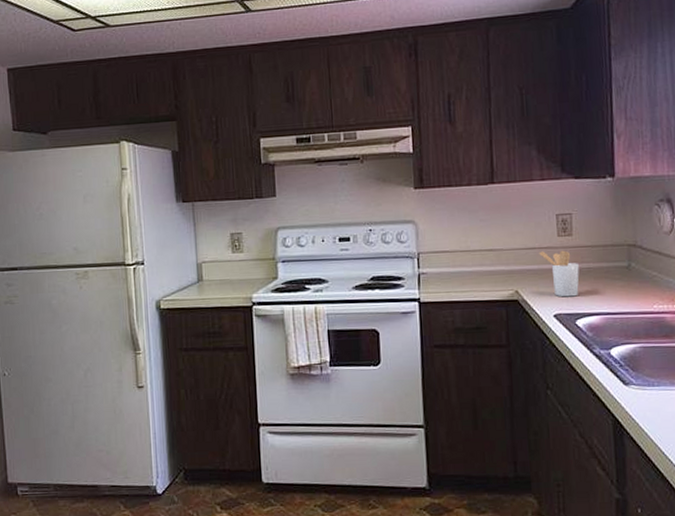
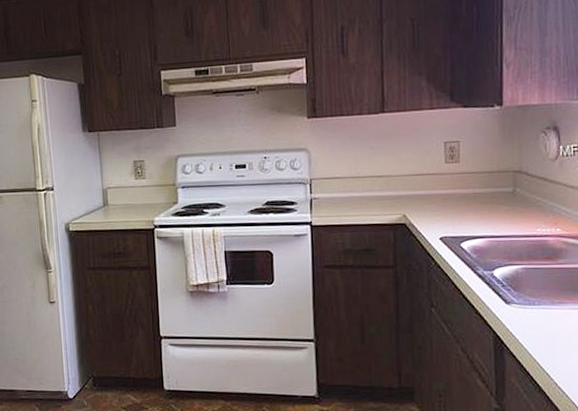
utensil holder: present [539,250,579,297] -> none [427,176,465,221]

